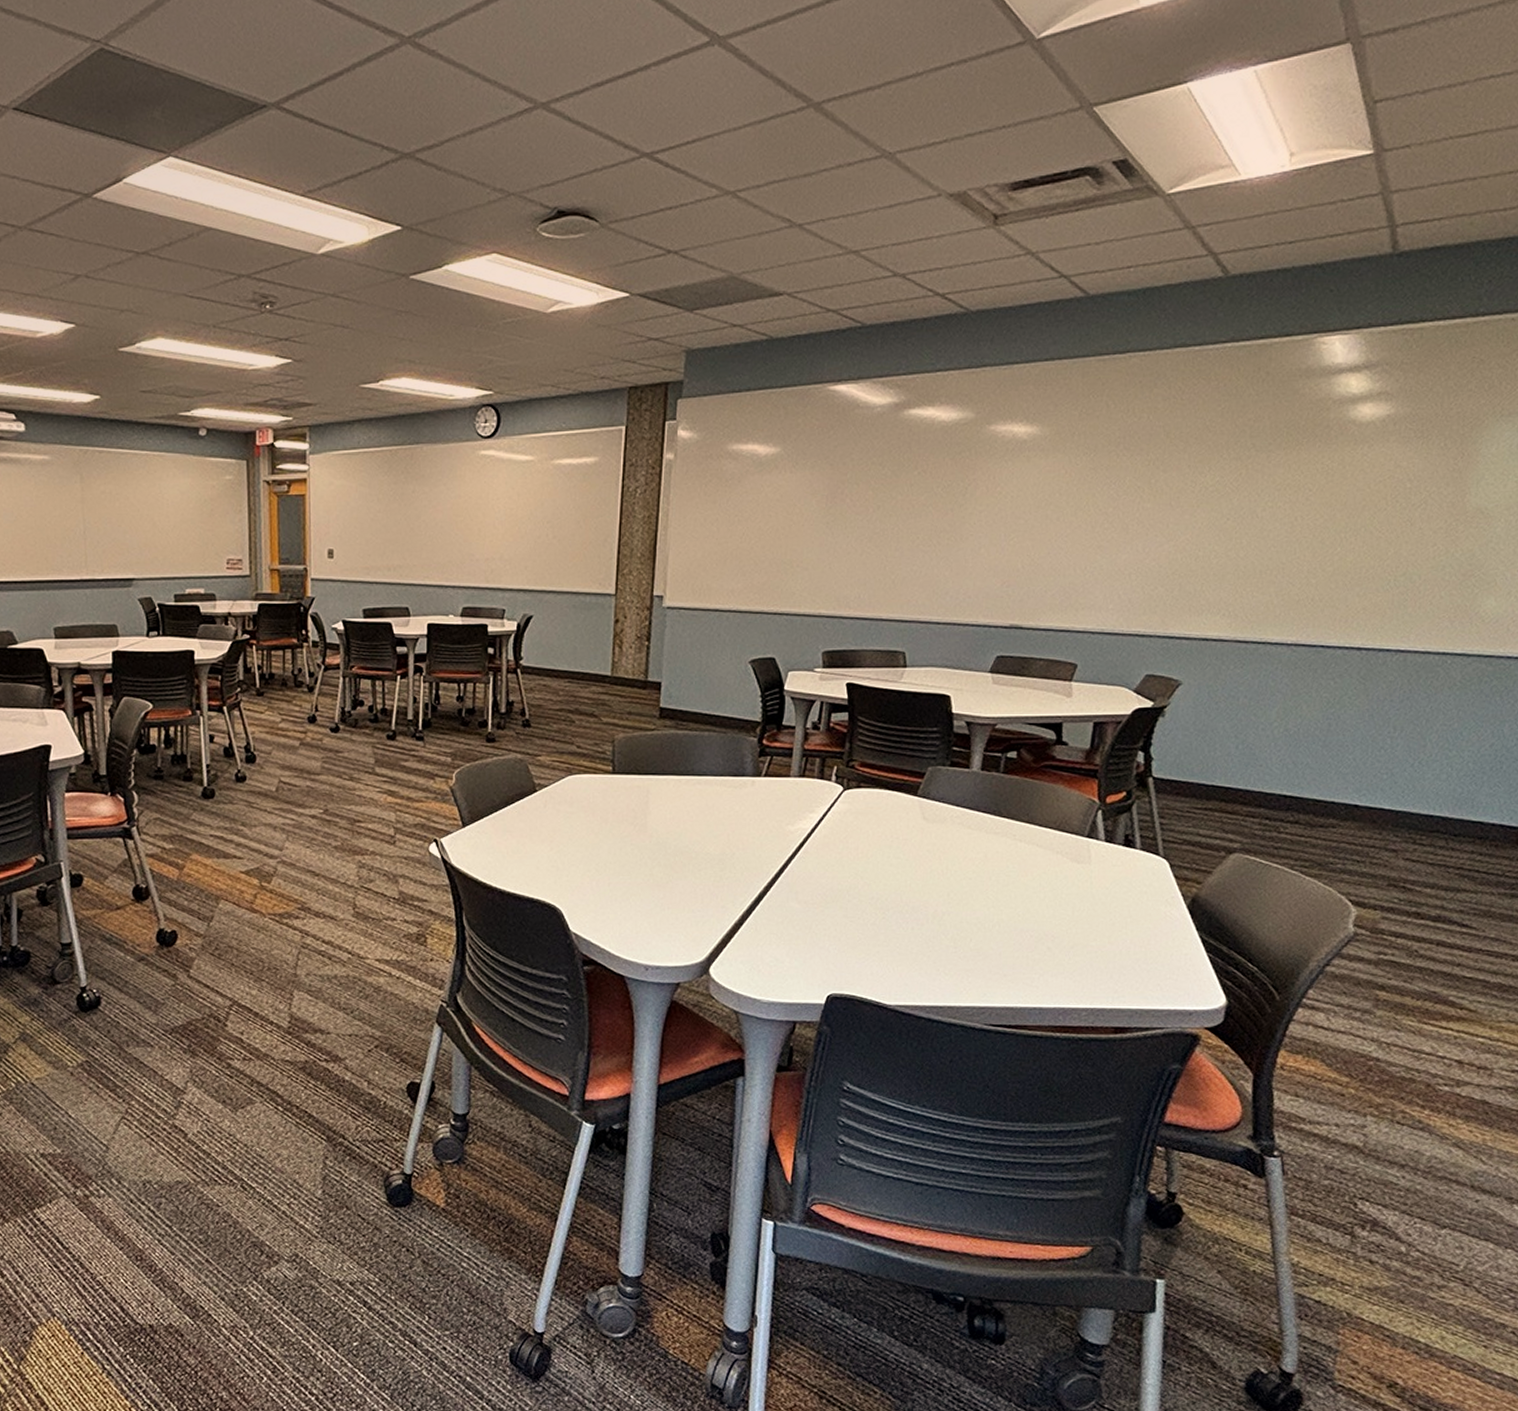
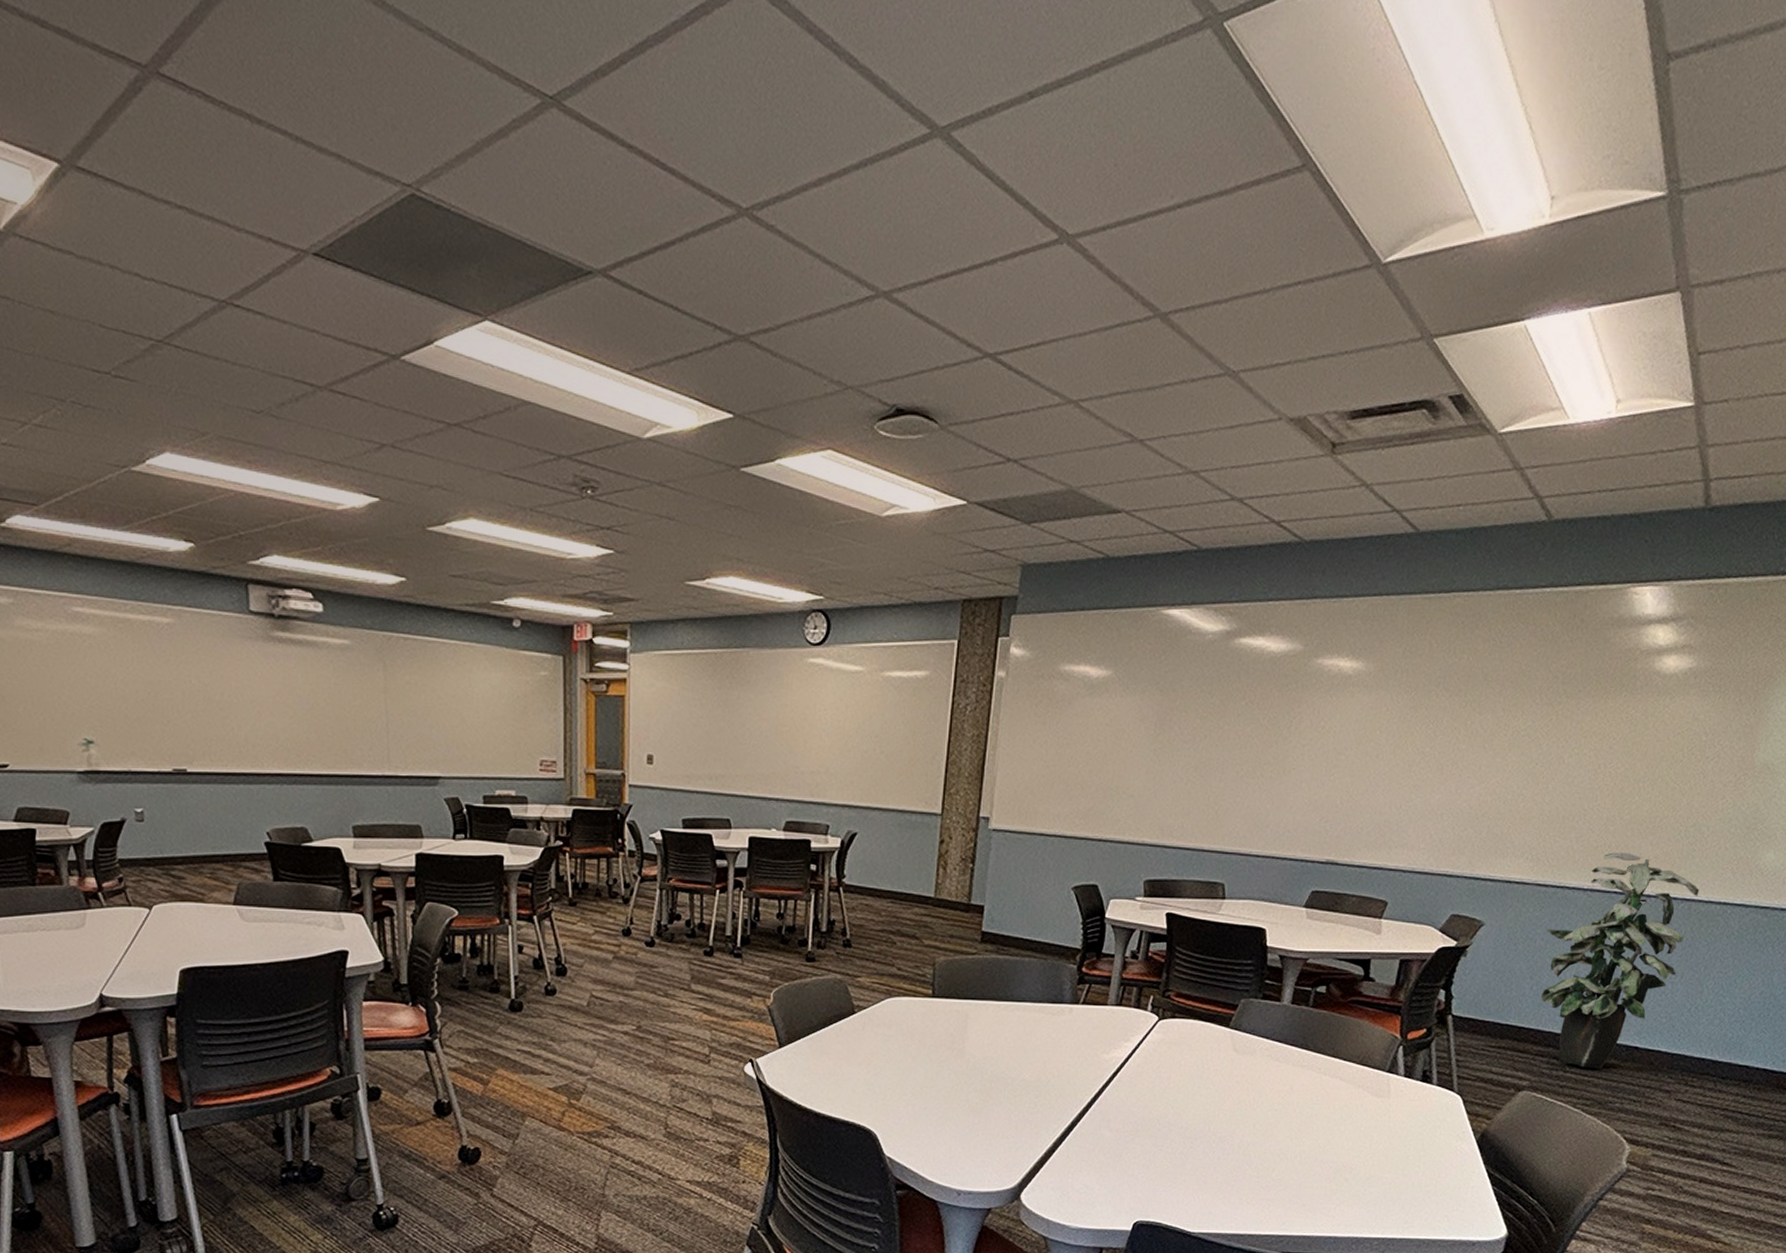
indoor plant: none [1248,605,1415,829] -> present [1541,852,1700,1069]

